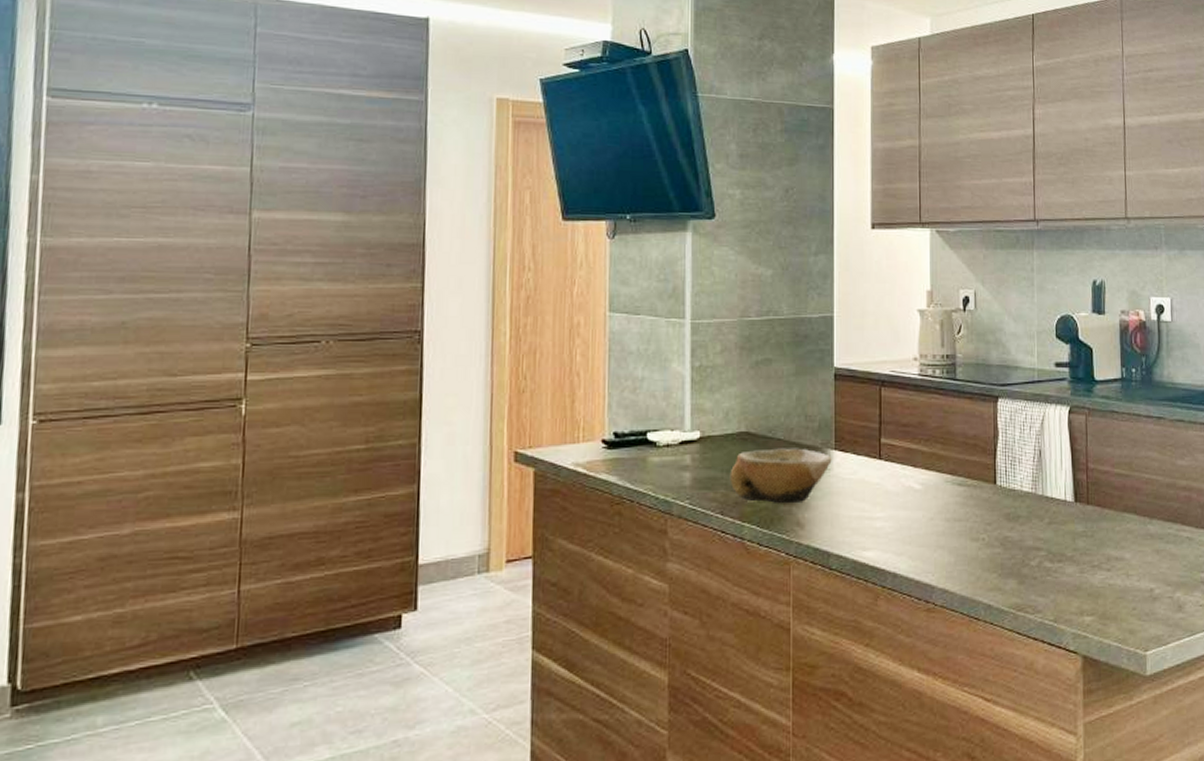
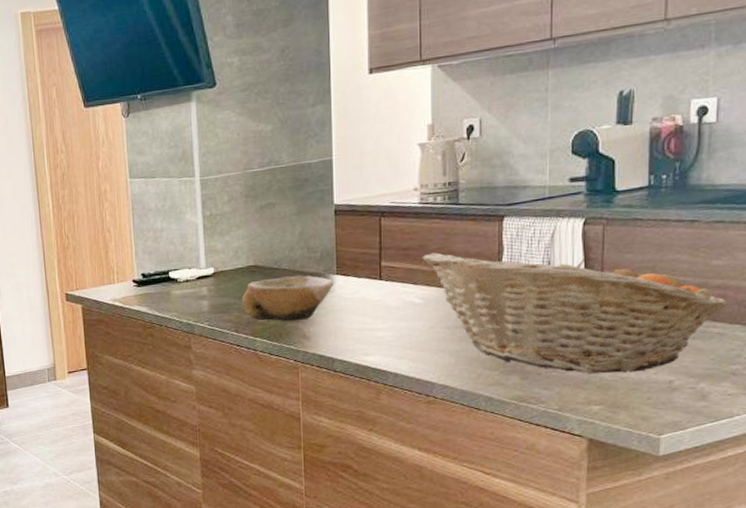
fruit basket: none [921,432,1193,579] -> present [422,252,728,374]

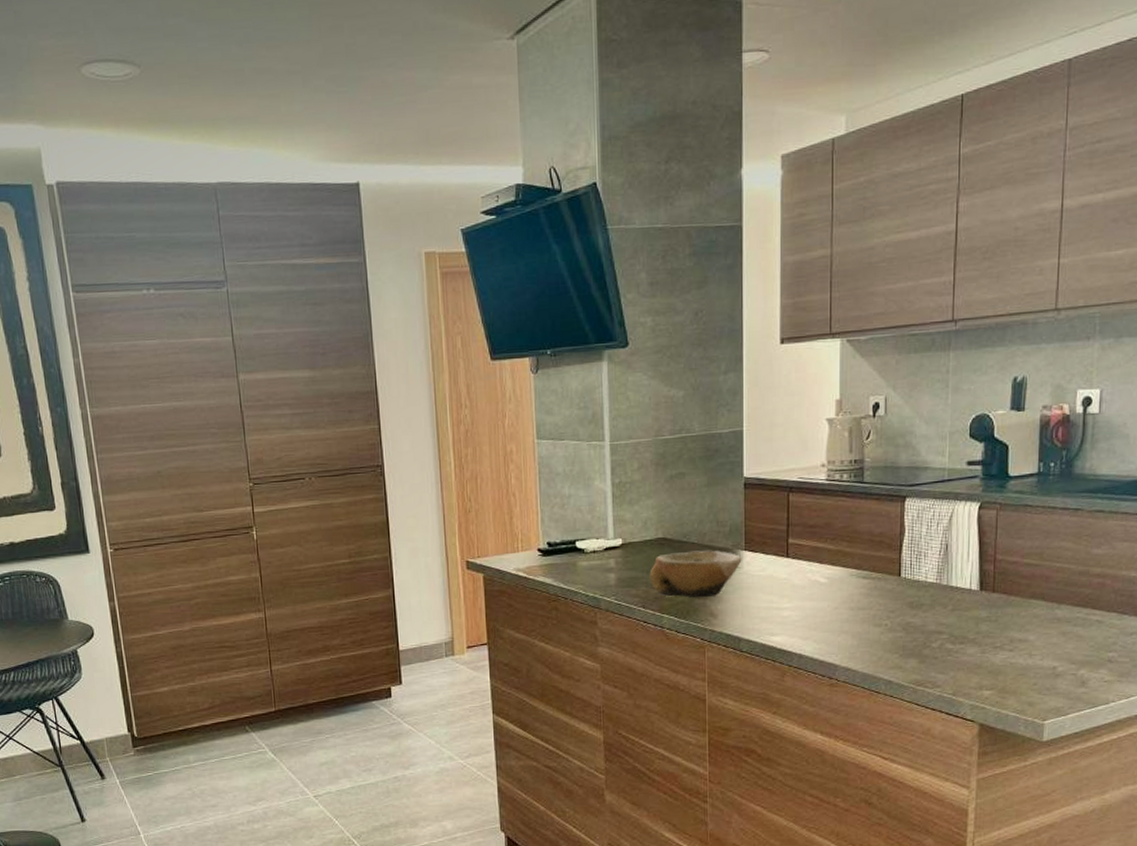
fruit basket: present [422,252,728,374] -> none [827,531,1106,658]

